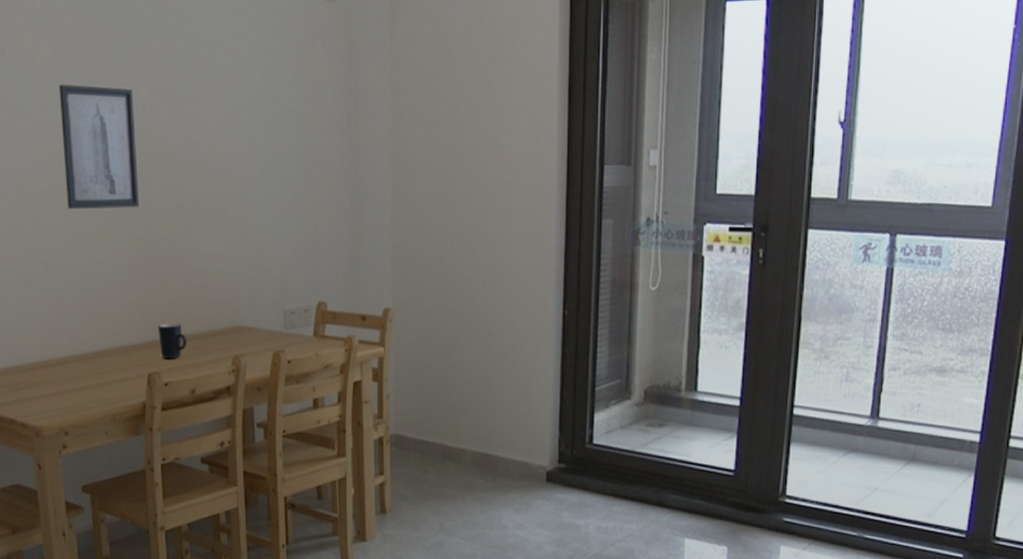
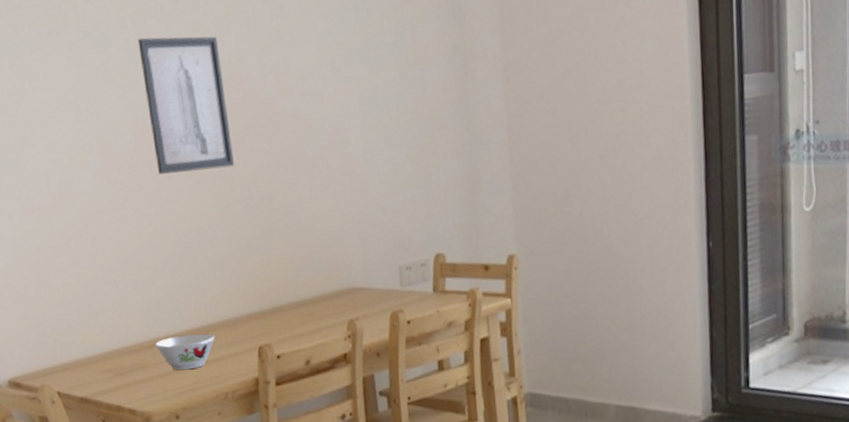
bowl: none [50,358,108,391] -> present [154,333,215,371]
mug: present [157,324,188,358] -> none [264,290,298,329]

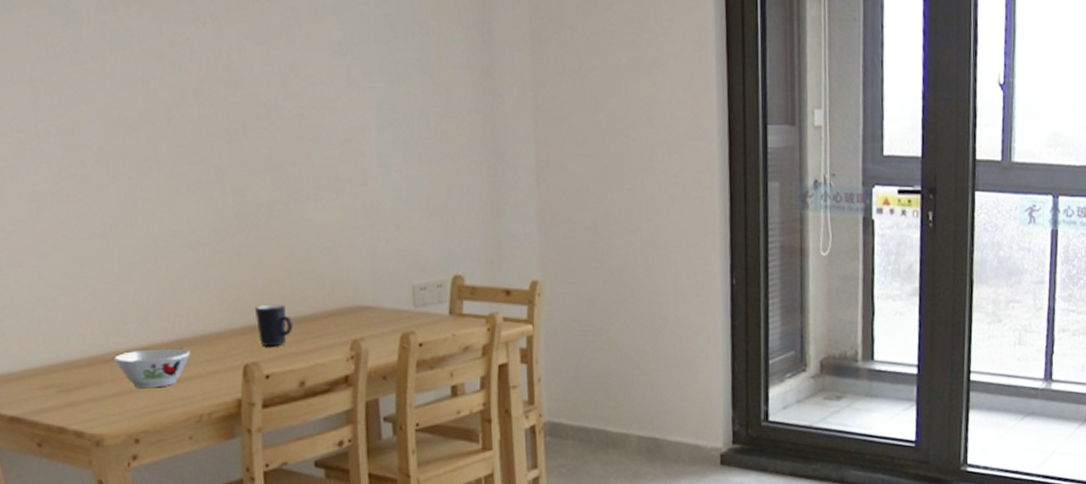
wall art: present [137,36,234,174] -> none [117,21,227,172]
mug: none [264,290,298,329] -> present [254,305,294,346]

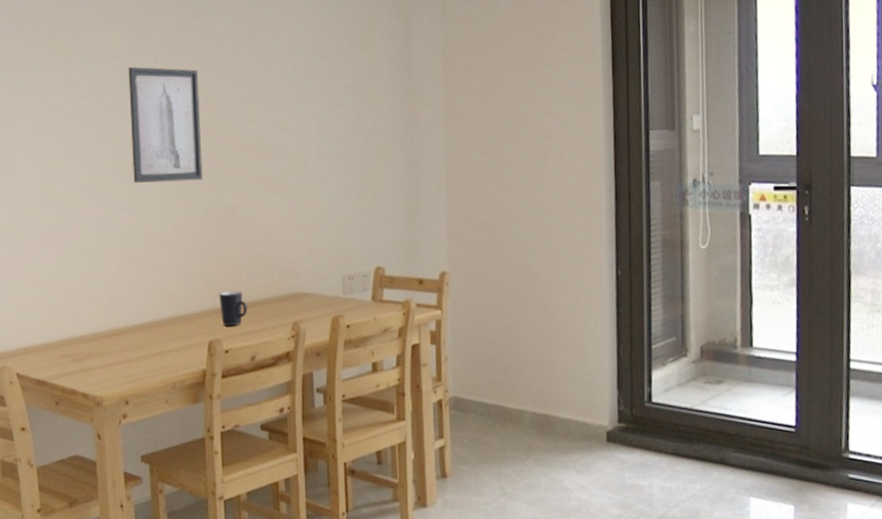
bowl: present [113,348,191,389] -> none [112,326,170,360]
wall art: none [117,21,227,172] -> present [128,66,202,183]

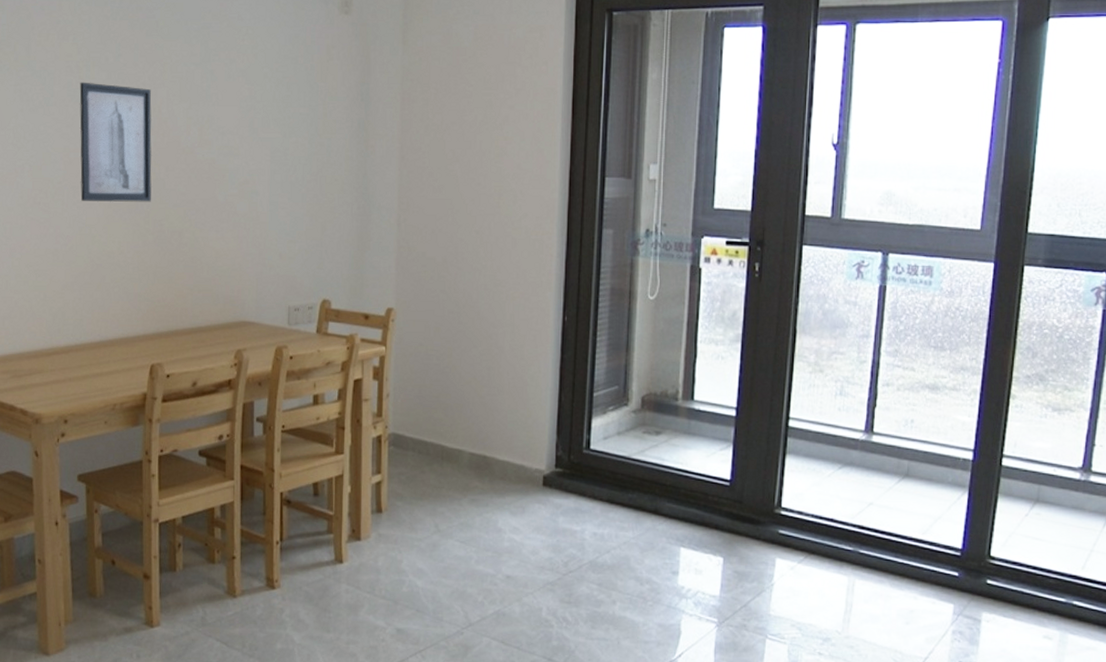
mug: present [218,291,248,326] -> none [162,316,192,350]

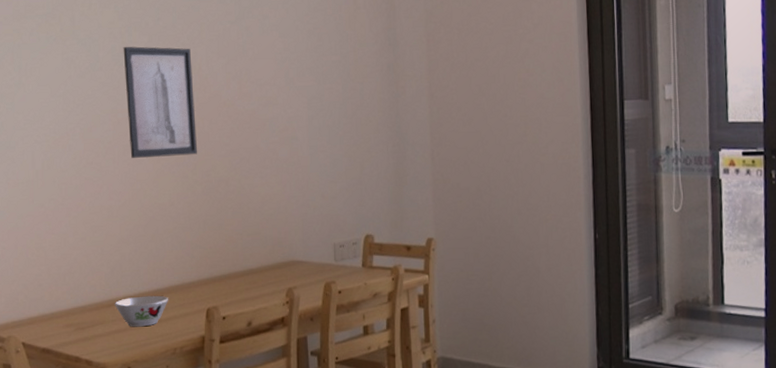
bowl: none [54,347,112,379] -> present [114,295,169,327]

